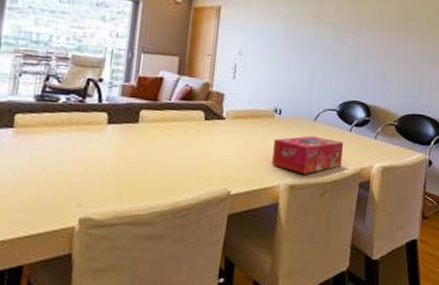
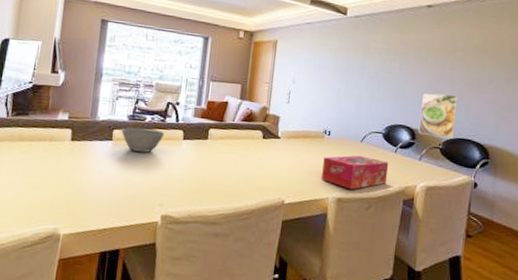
bowl: none [25,110,84,142] -> present [121,127,165,153]
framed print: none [373,66,412,115] -> present [418,93,458,139]

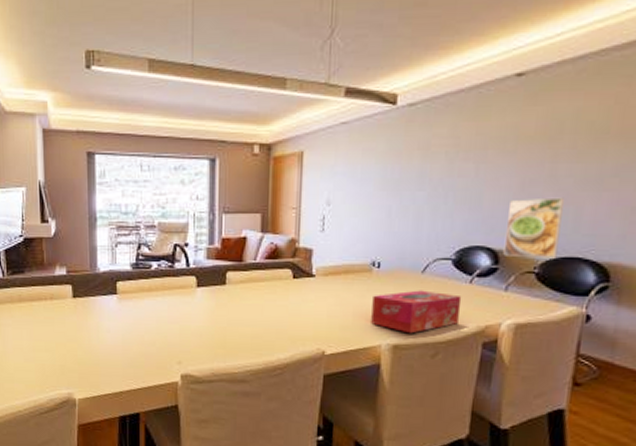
bowl: present [121,127,165,153] -> none [125,276,175,306]

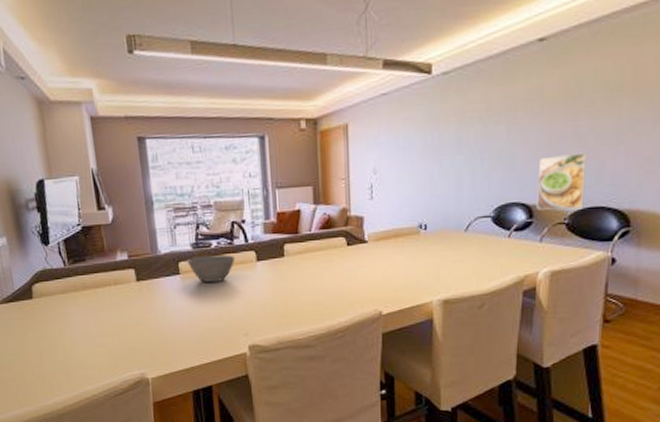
bowl: none [125,276,175,306] -> present [187,254,236,283]
tissue box: present [371,290,462,334] -> none [422,247,502,289]

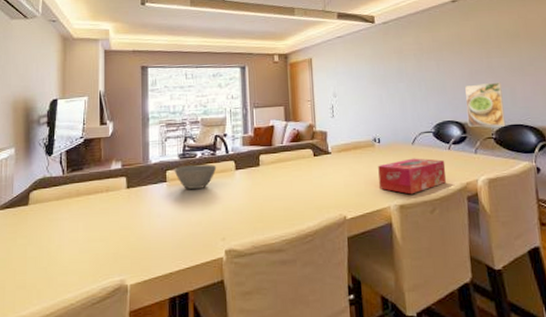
tissue box: none [422,247,502,289] -> present [378,158,446,195]

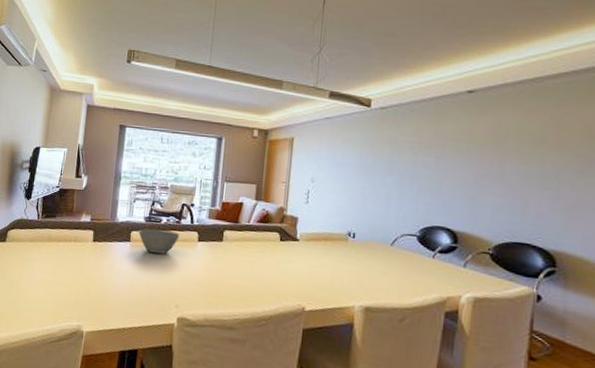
tissue box: present [378,158,446,195] -> none [346,260,426,298]
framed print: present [465,82,506,127] -> none [461,190,512,243]

